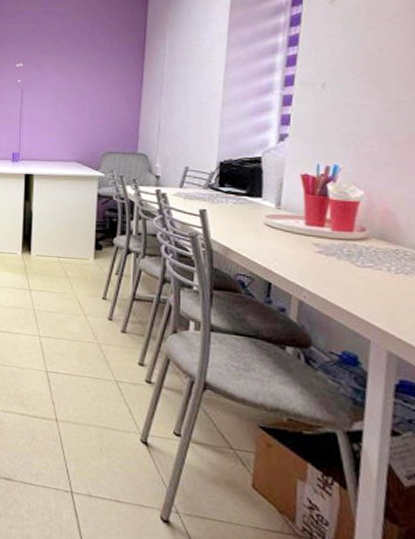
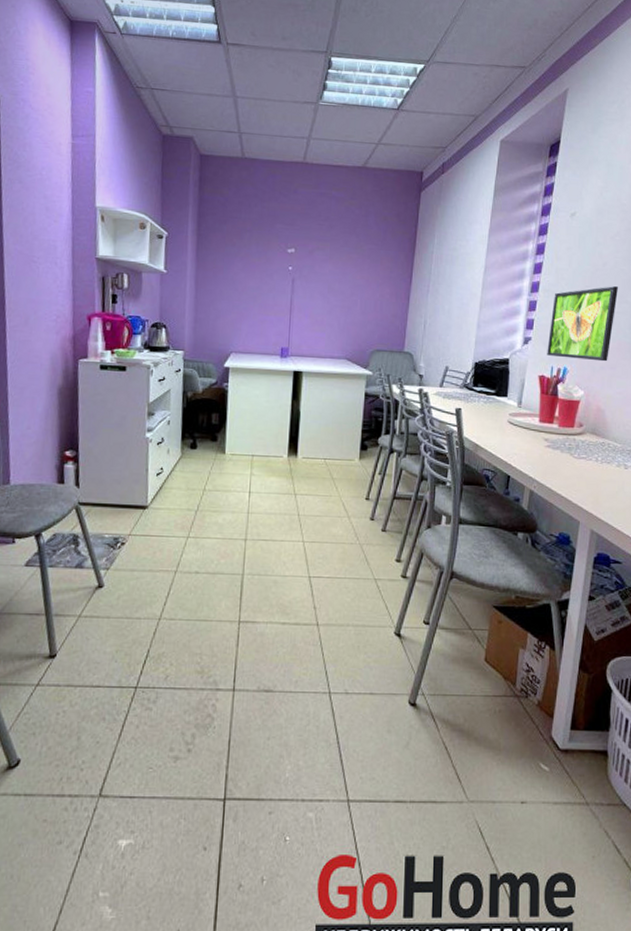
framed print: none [309,73,403,158] -> present [547,286,618,362]

